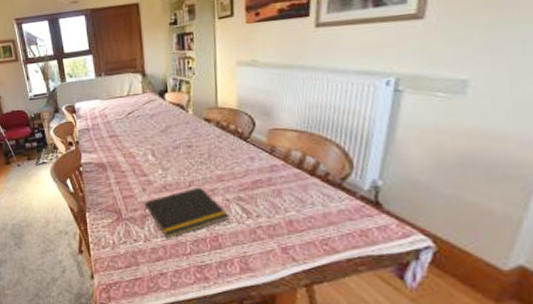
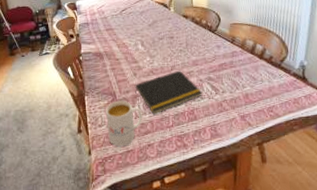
mug: none [109,219,153,273] -> present [105,100,142,147]

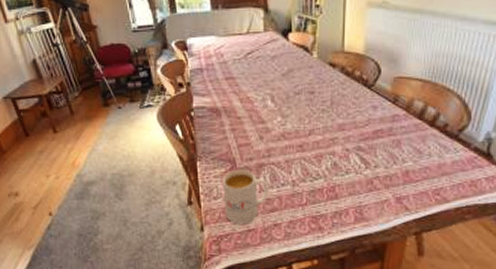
notepad: present [134,70,203,115] -> none [259,135,348,189]

